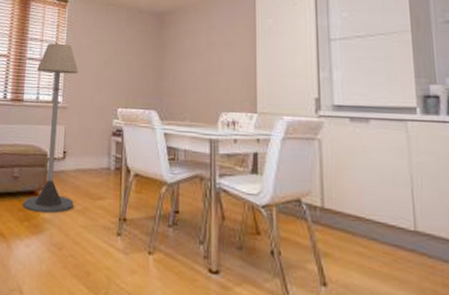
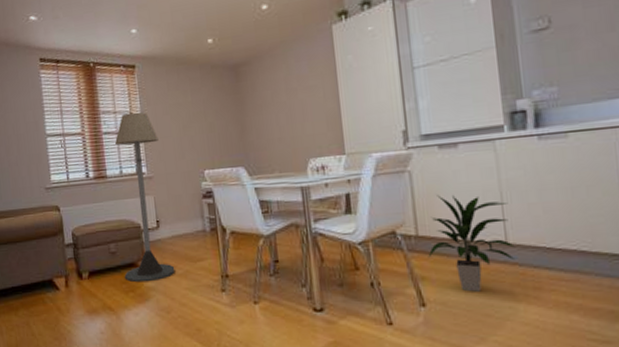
indoor plant: none [332,168,424,279] -> present [428,195,515,292]

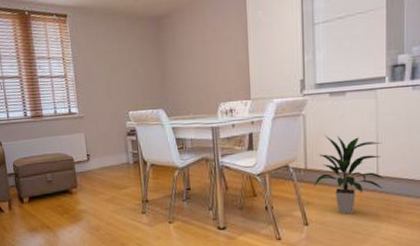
floor lamp: present [114,112,175,283] -> none [49,58,103,206]

